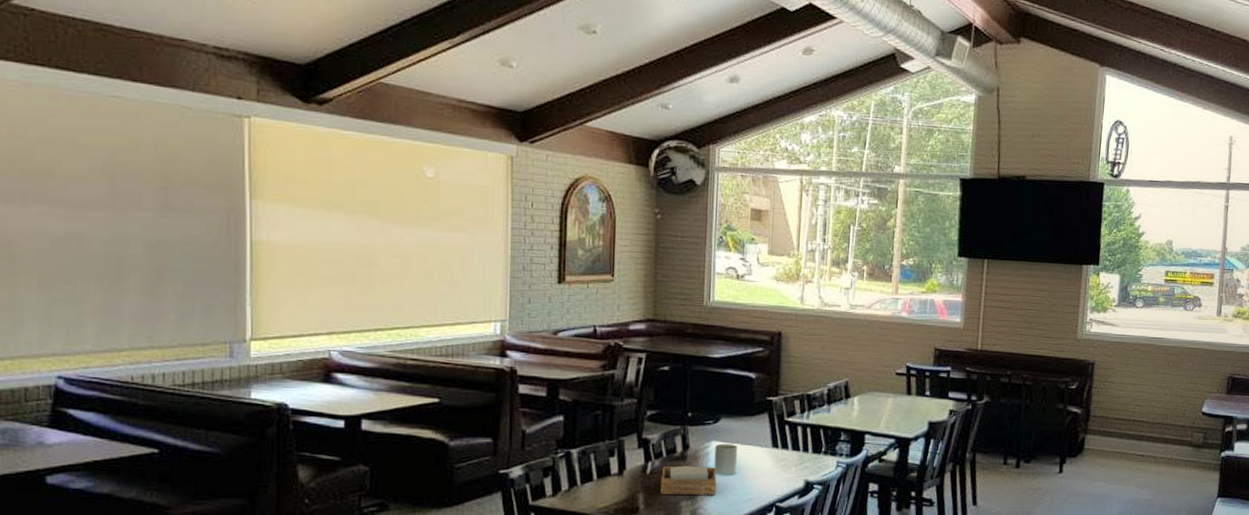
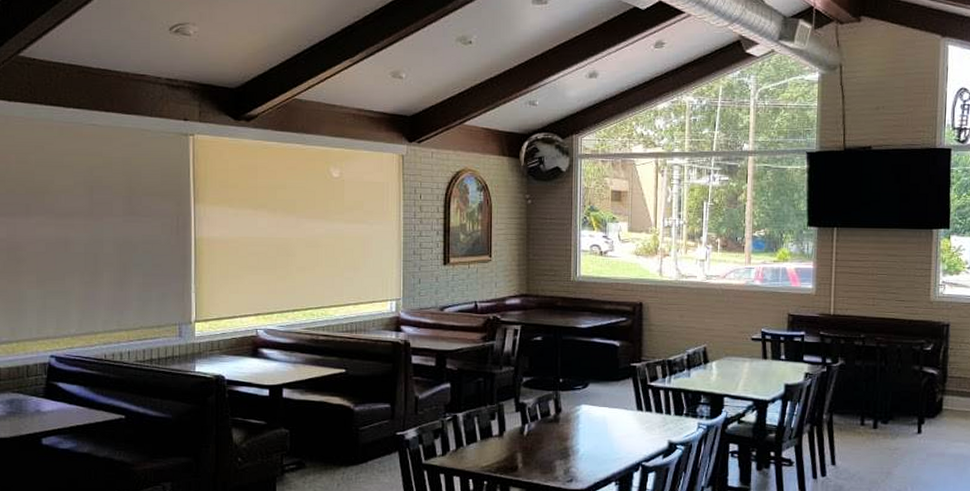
napkin holder: present [660,465,717,496] -> none [537,427,587,456]
cup: present [714,443,738,476] -> none [584,407,606,437]

